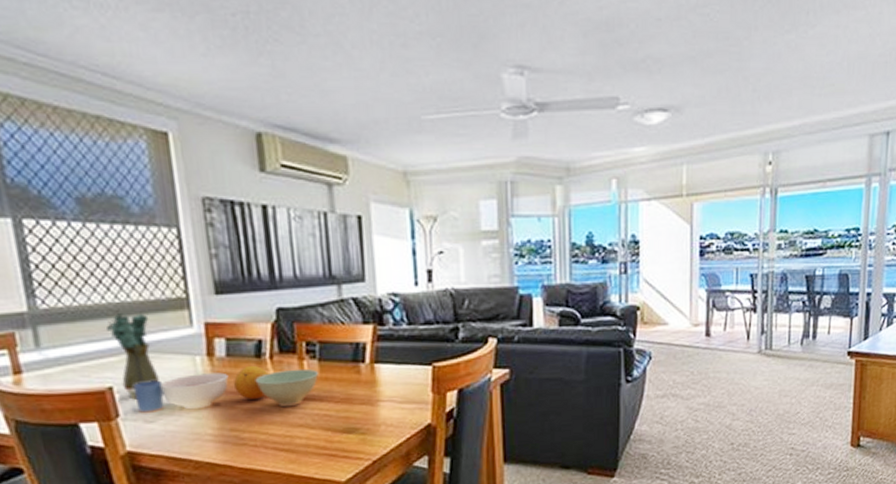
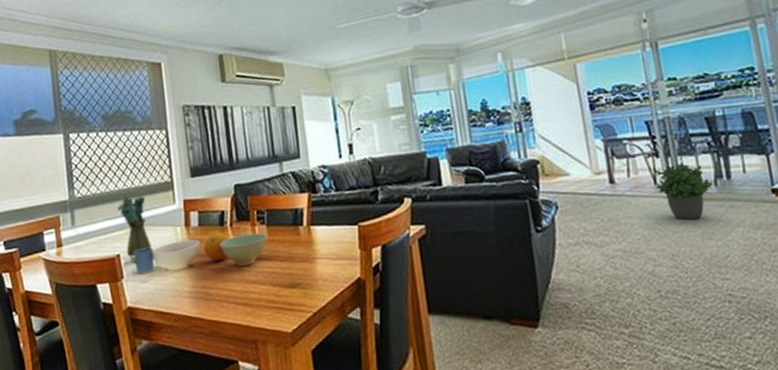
potted plant: none [747,320,799,377] -> present [654,163,713,220]

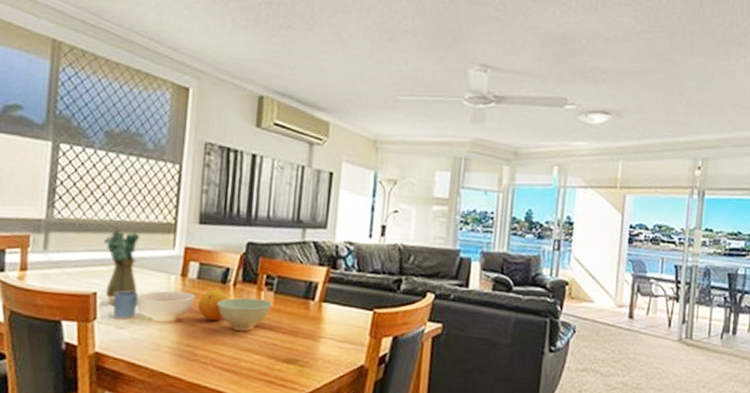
potted plant: present [654,163,713,220] -> none [668,311,719,367]

